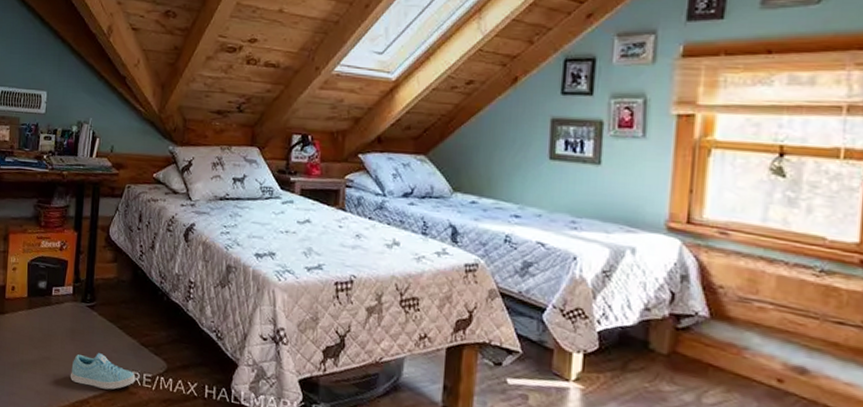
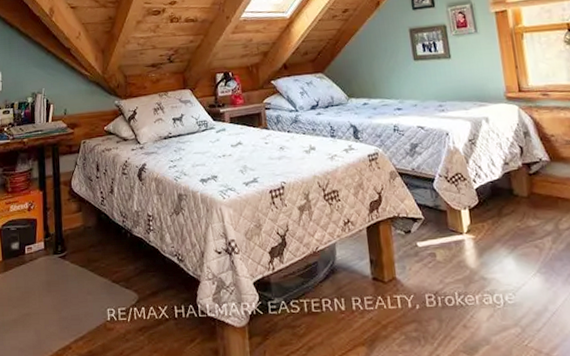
sneaker: present [70,353,136,390] -> none [50,298,112,333]

